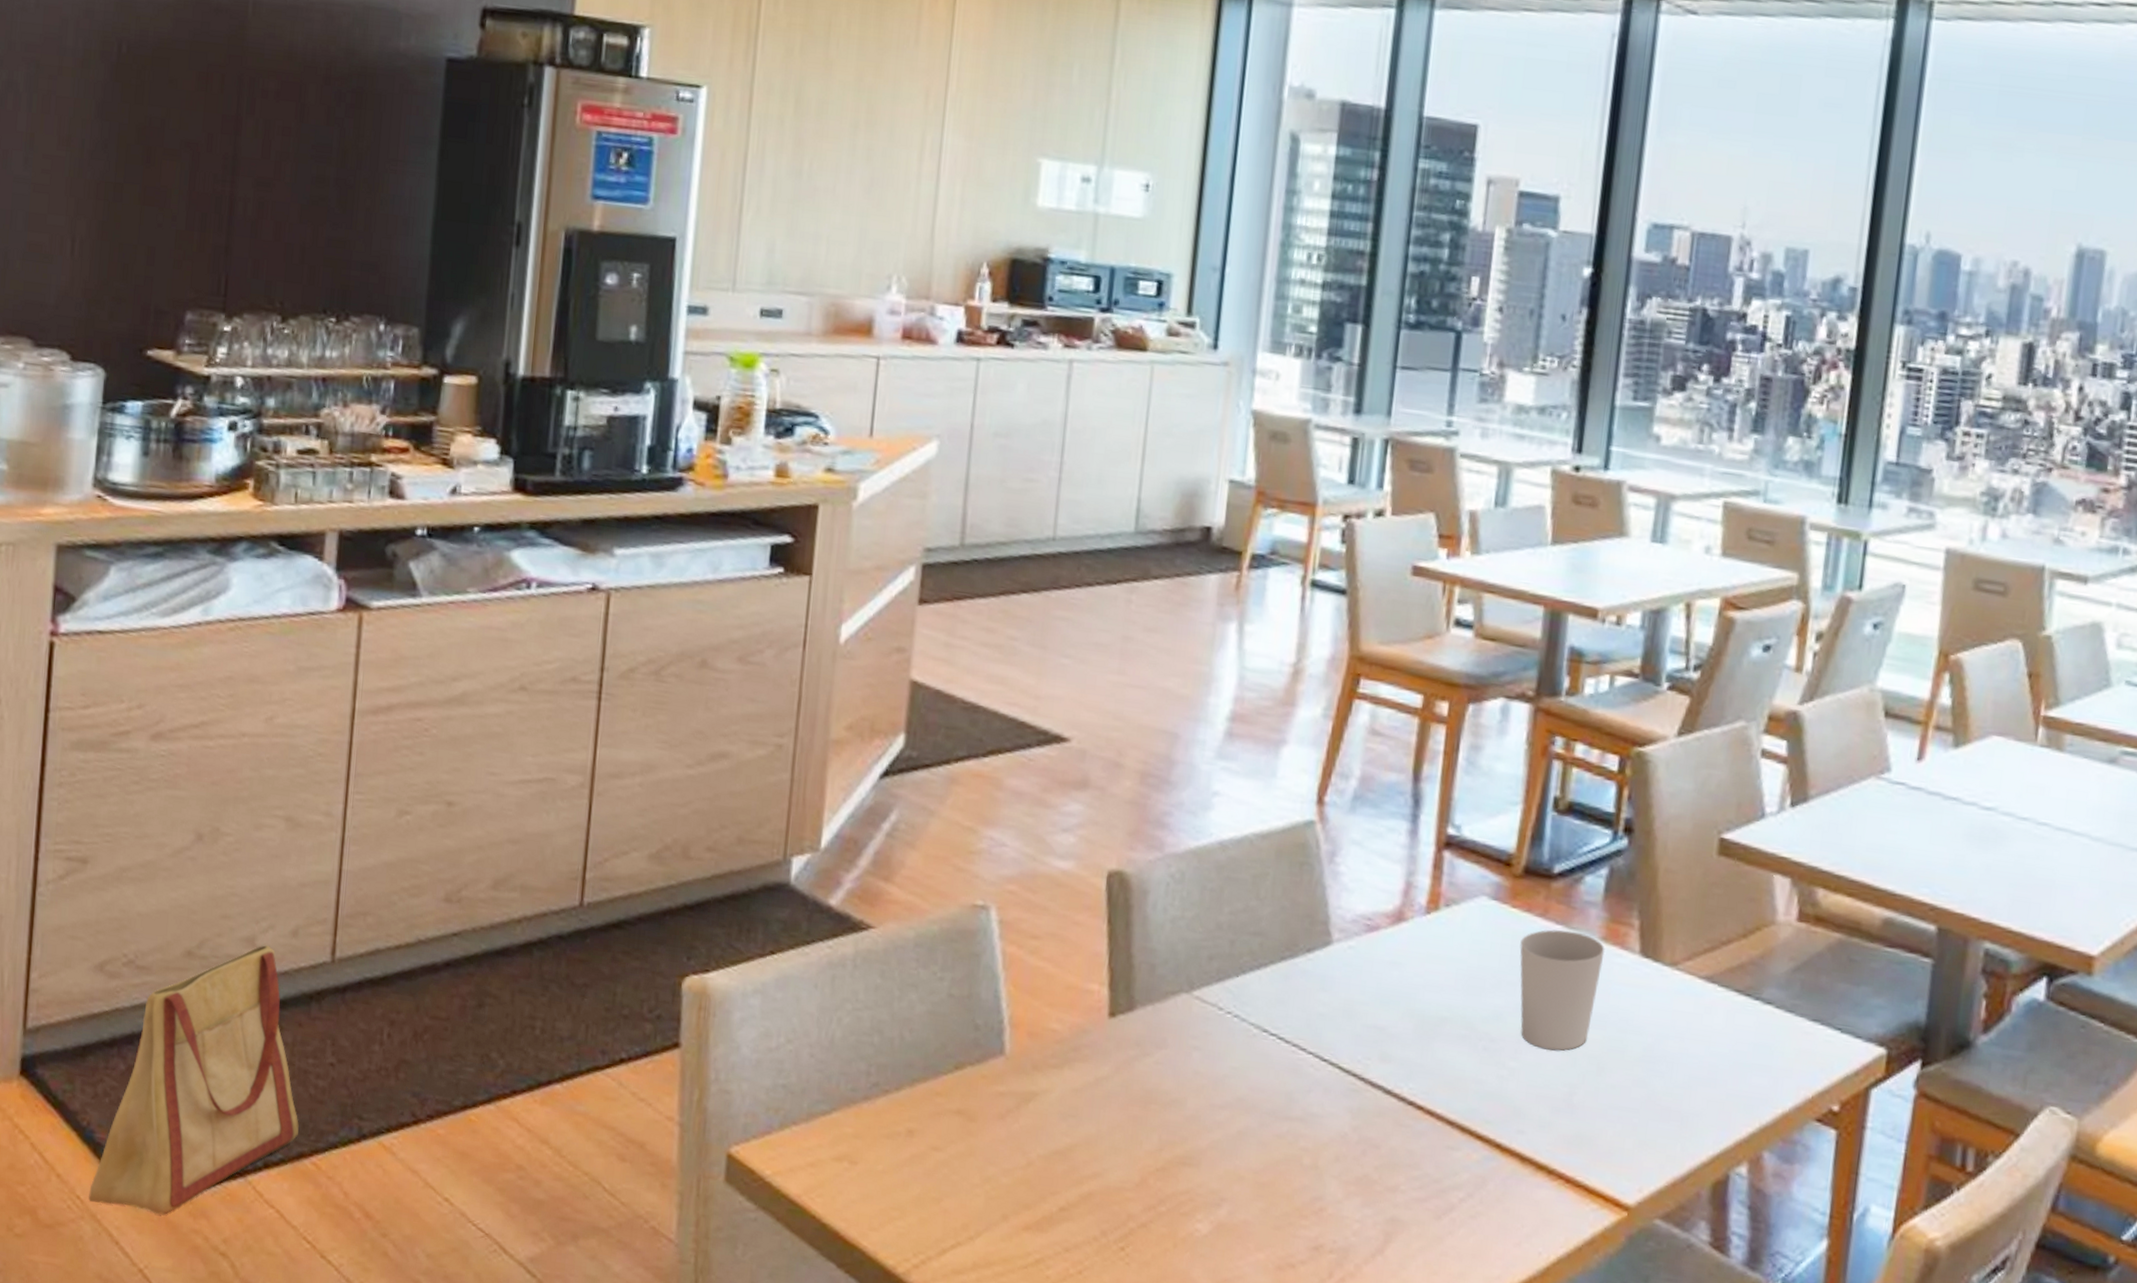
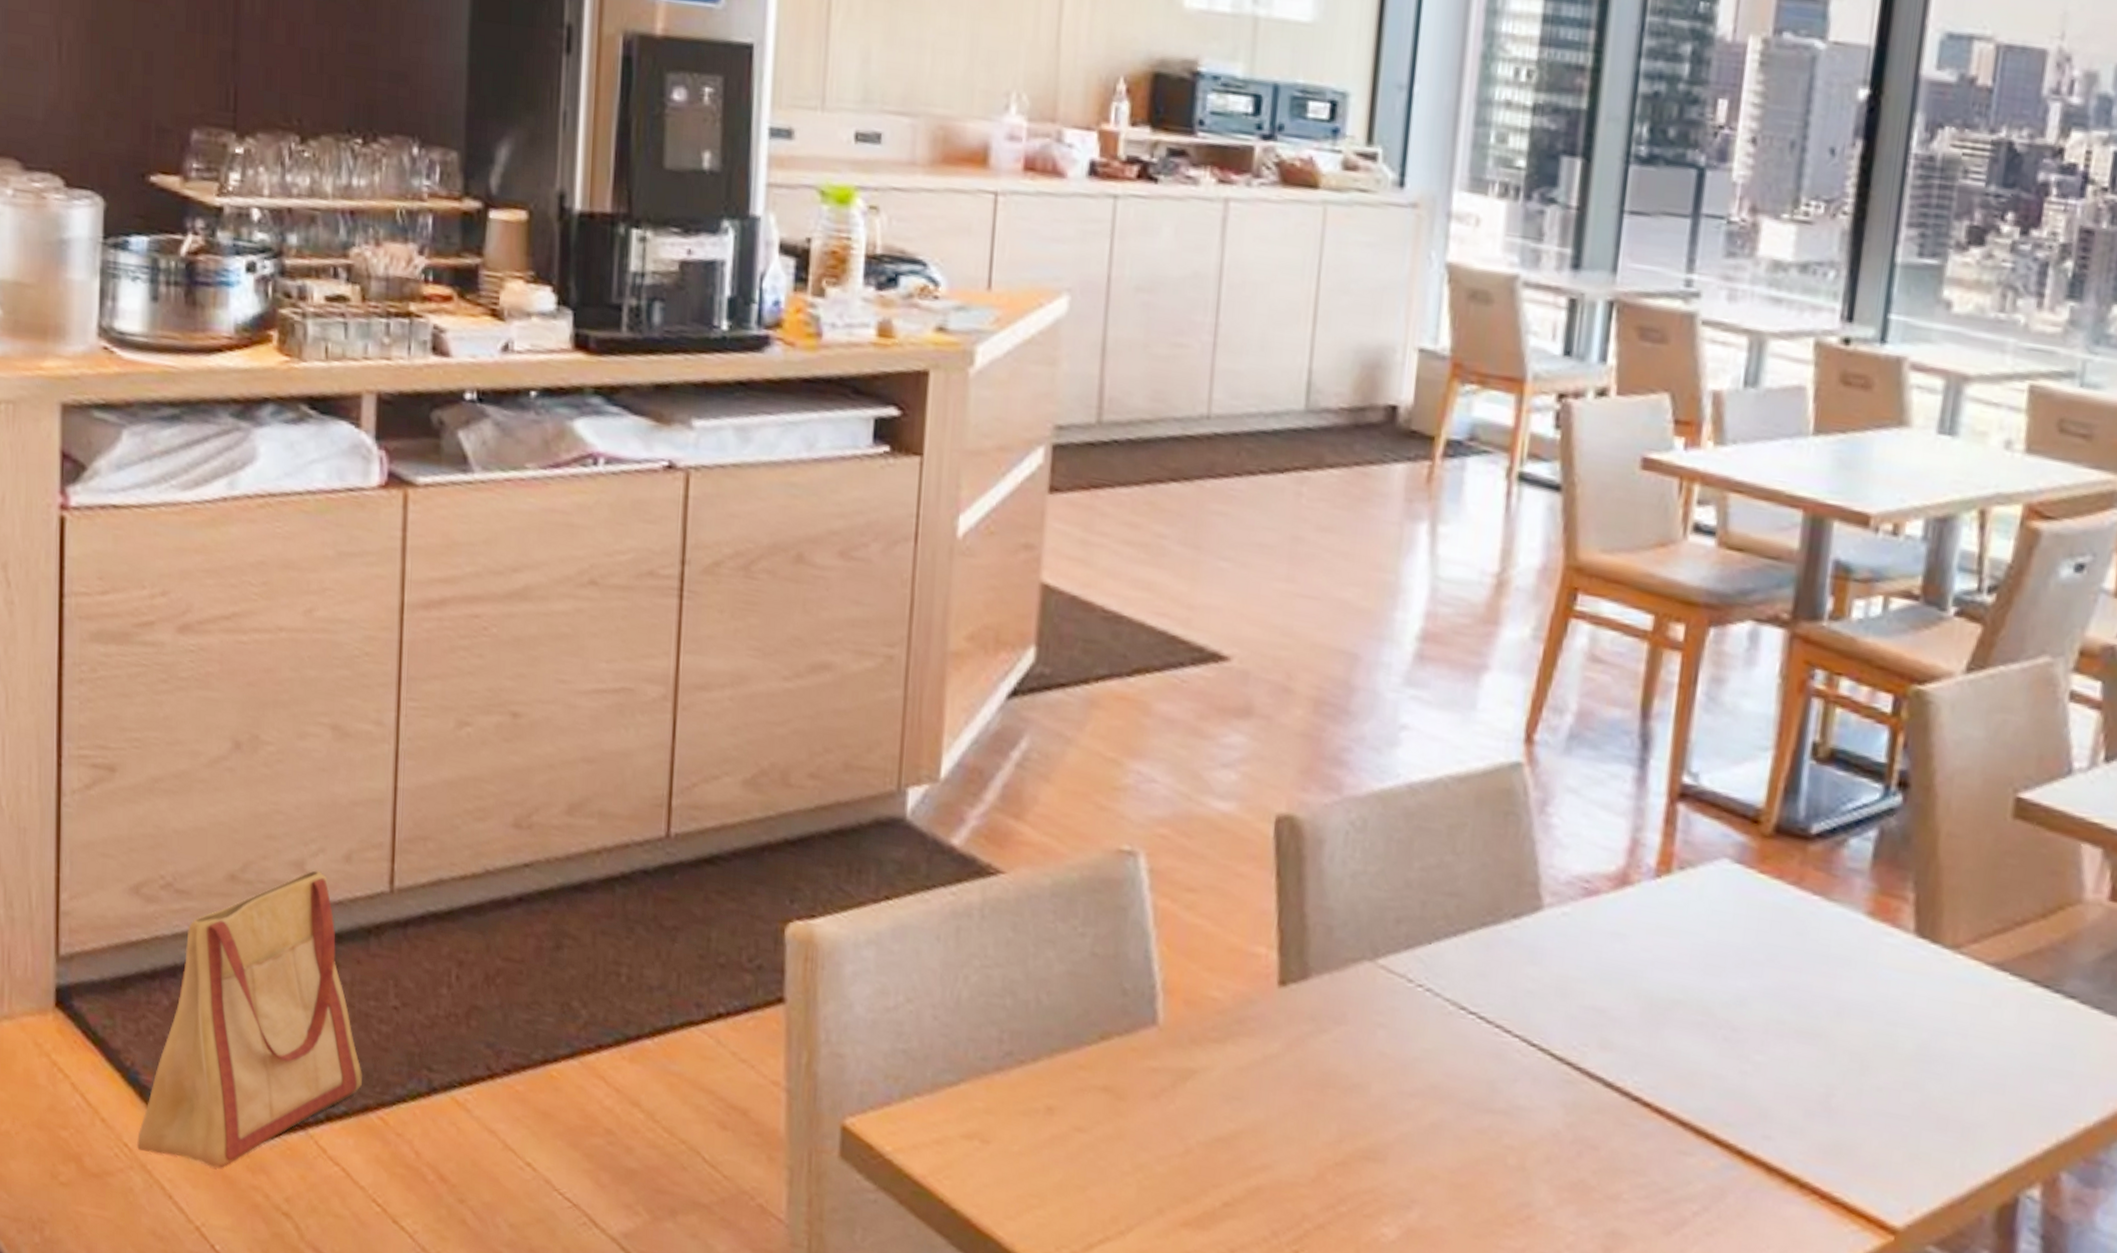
dixie cup: present [1520,929,1605,1051] -> none [1768,900,1873,1045]

